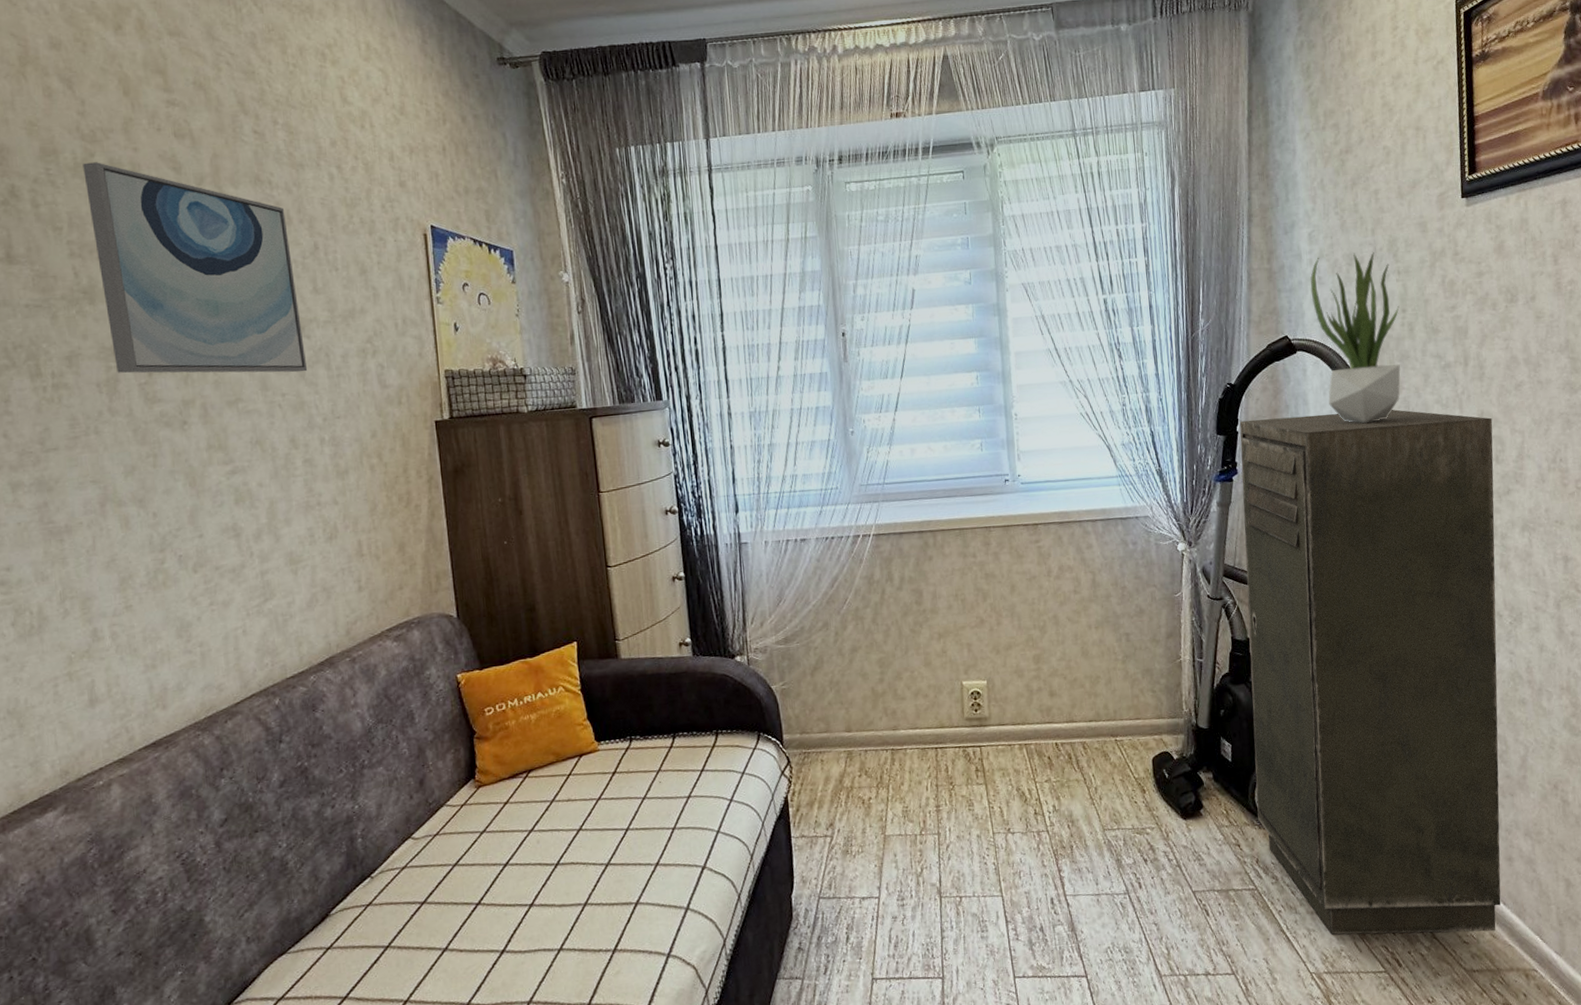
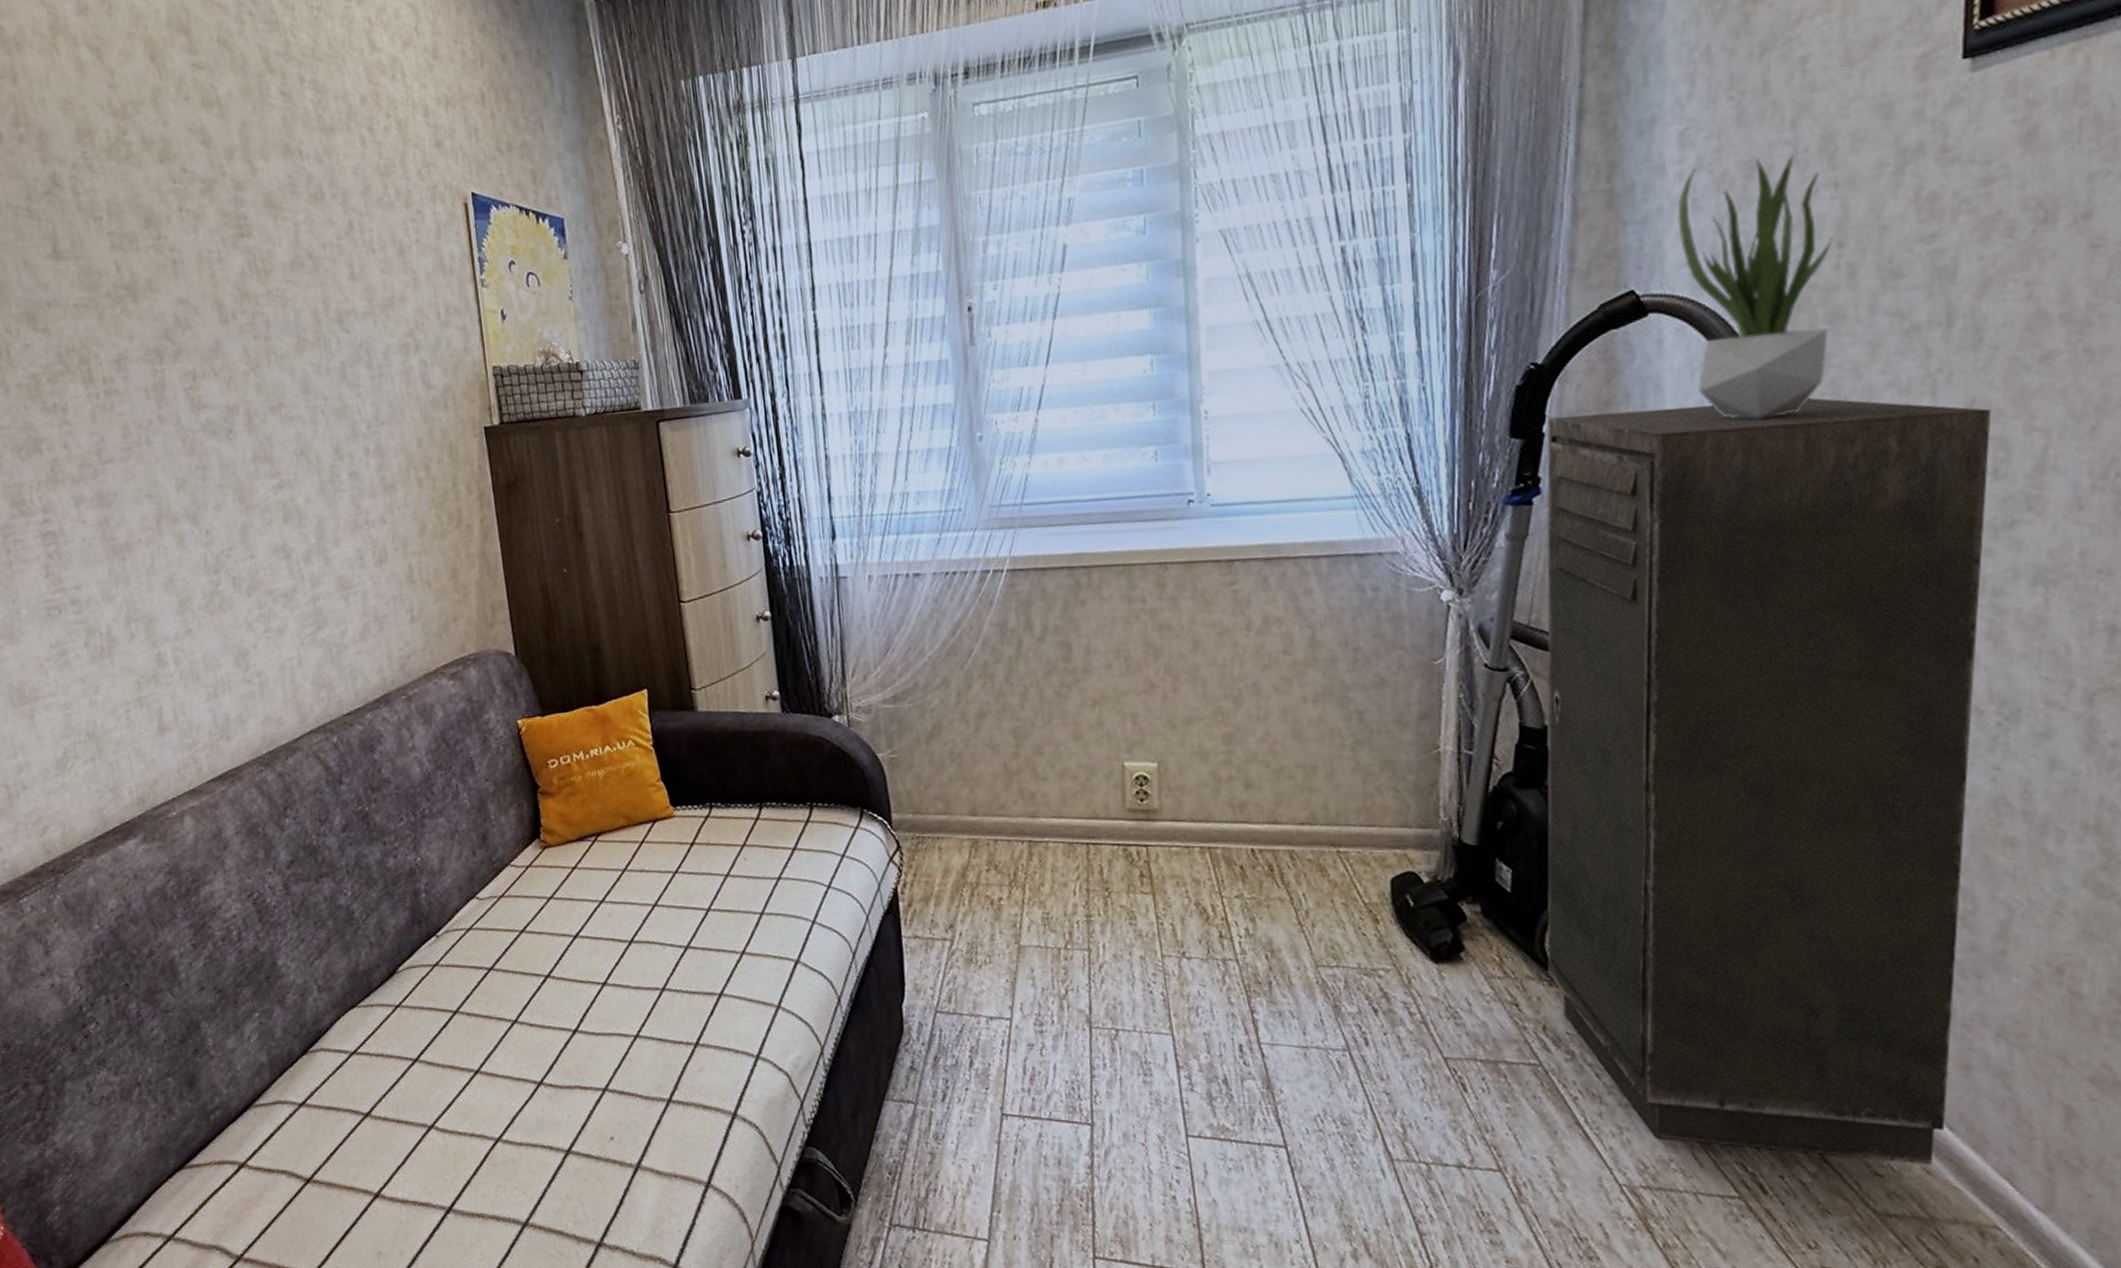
wall art: present [83,162,308,374] -> none [117,140,349,378]

